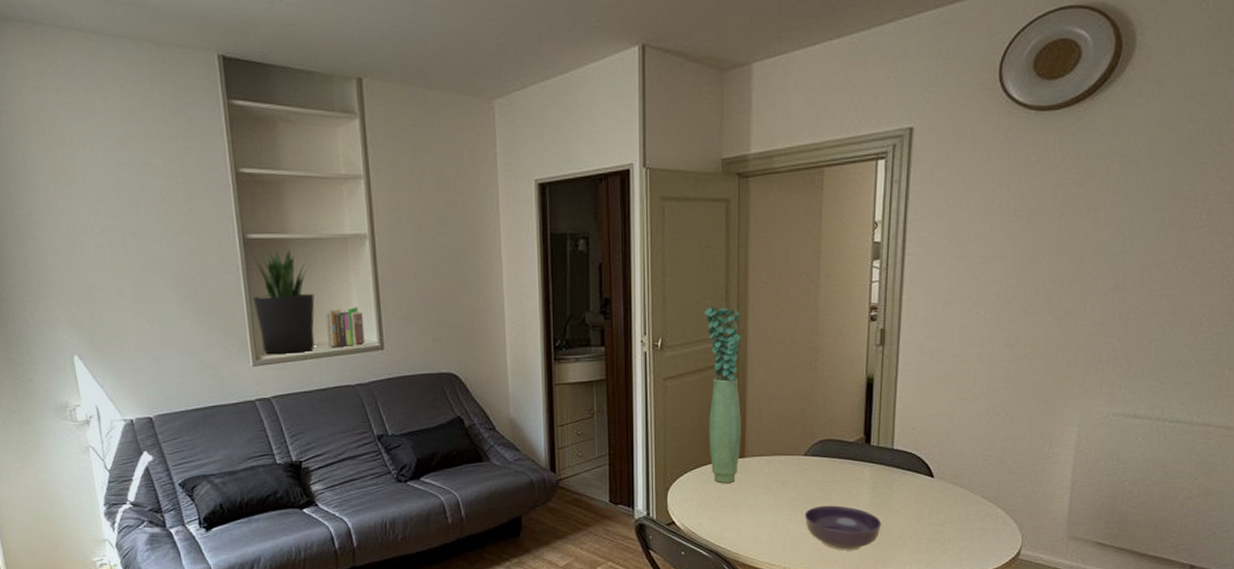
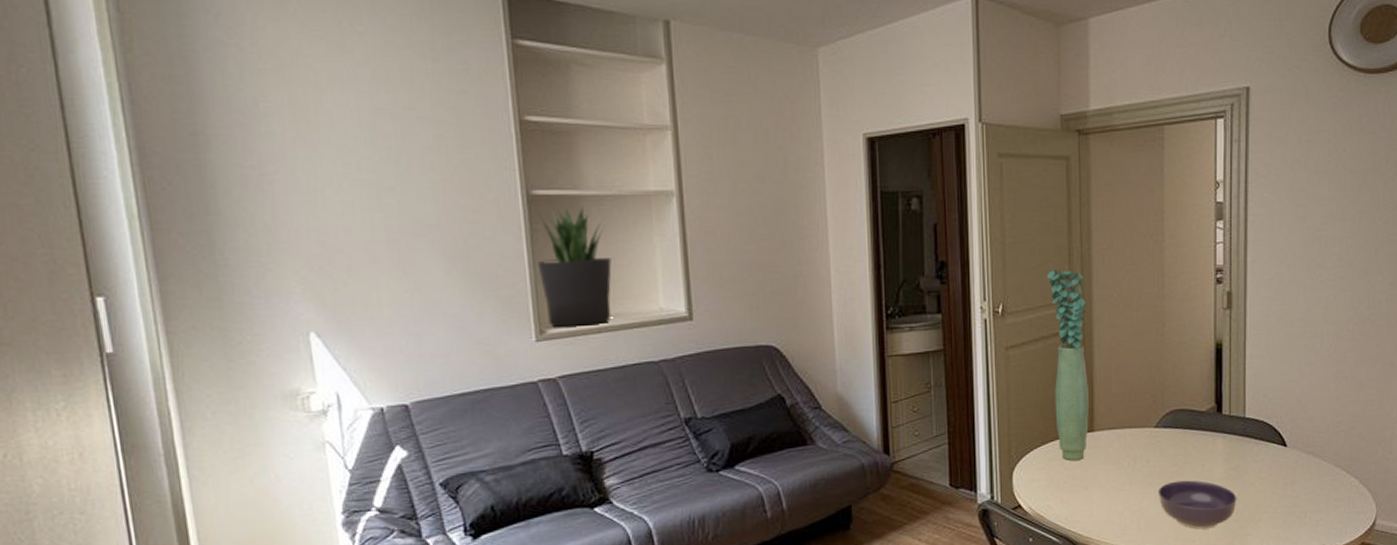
books: present [325,307,365,347] -> none [624,272,671,318]

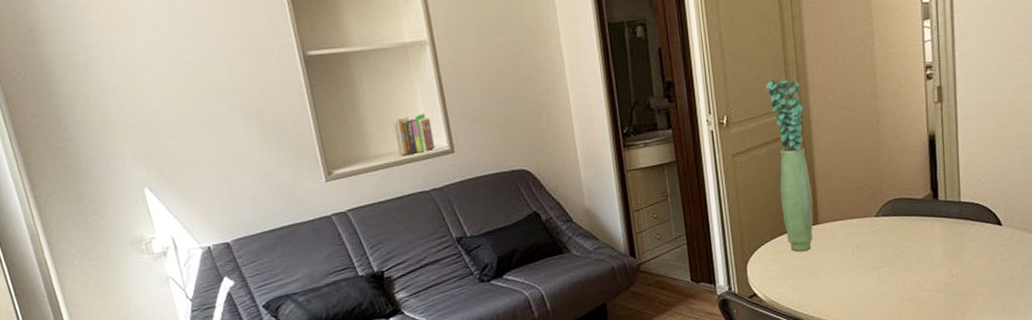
planter: present [537,203,612,328] -> none [315,61,386,168]
books: none [624,272,671,318] -> present [392,113,435,155]
bowl: present [1158,480,1237,529] -> none [881,262,956,306]

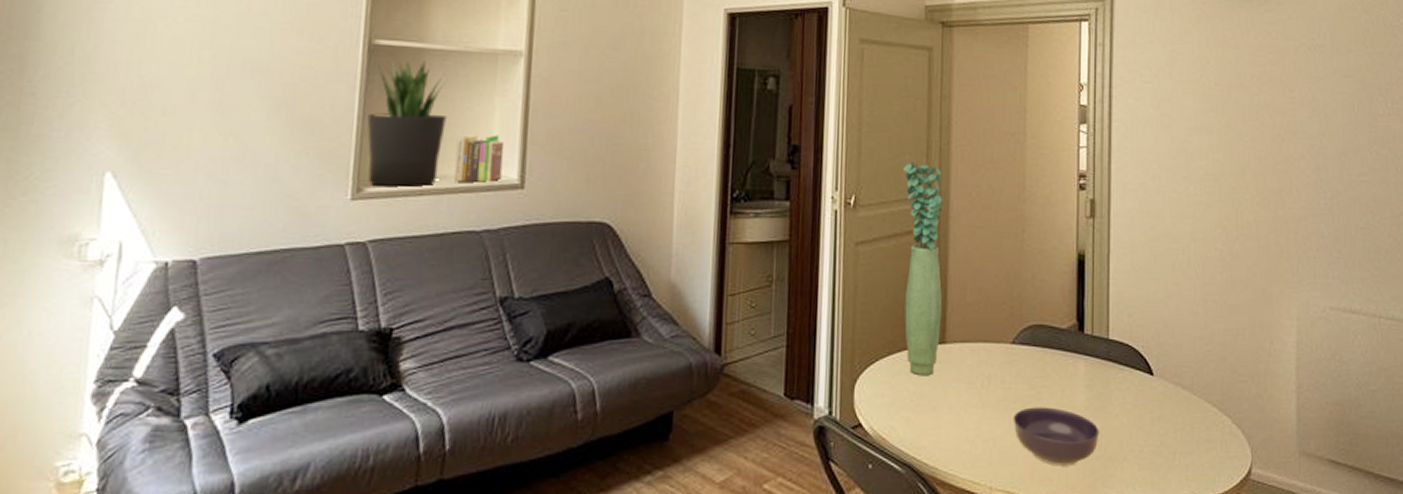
planter: none [315,61,386,168] -> present [367,53,447,188]
bowl: none [881,262,956,306] -> present [1013,407,1100,466]

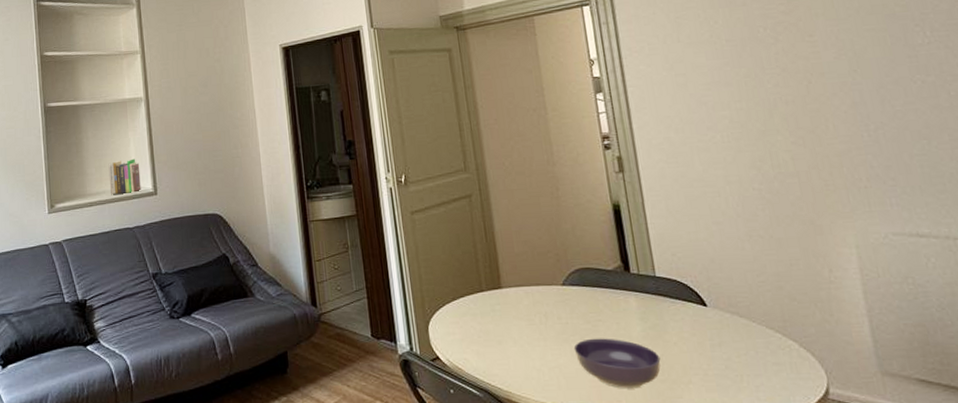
planter: present [367,53,447,188] -> none [50,112,100,203]
vase: present [904,153,944,376] -> none [442,137,496,316]

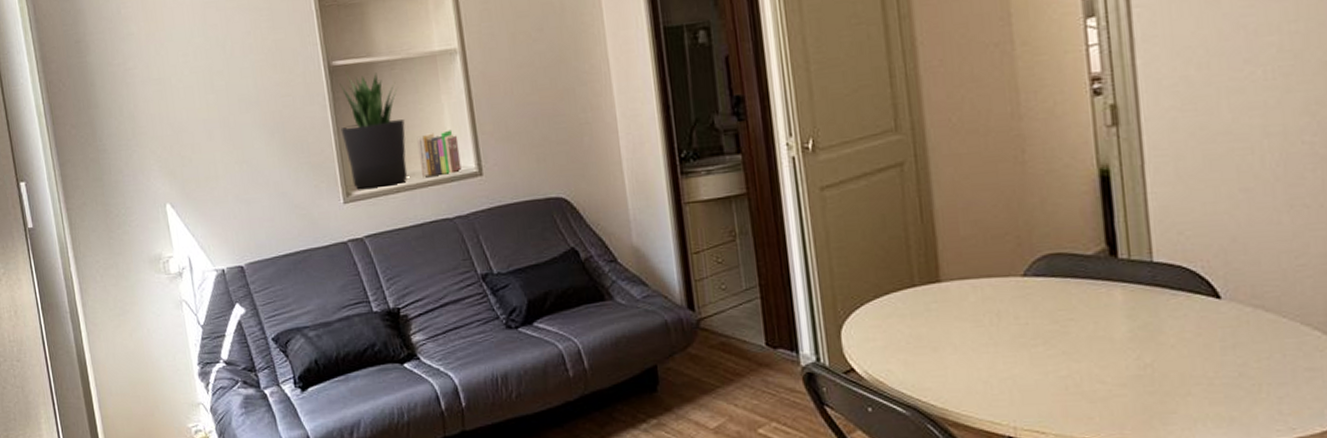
planter: none [50,112,100,203] -> present [339,72,408,190]
bowl: present [573,338,661,389] -> none [1034,341,1151,403]

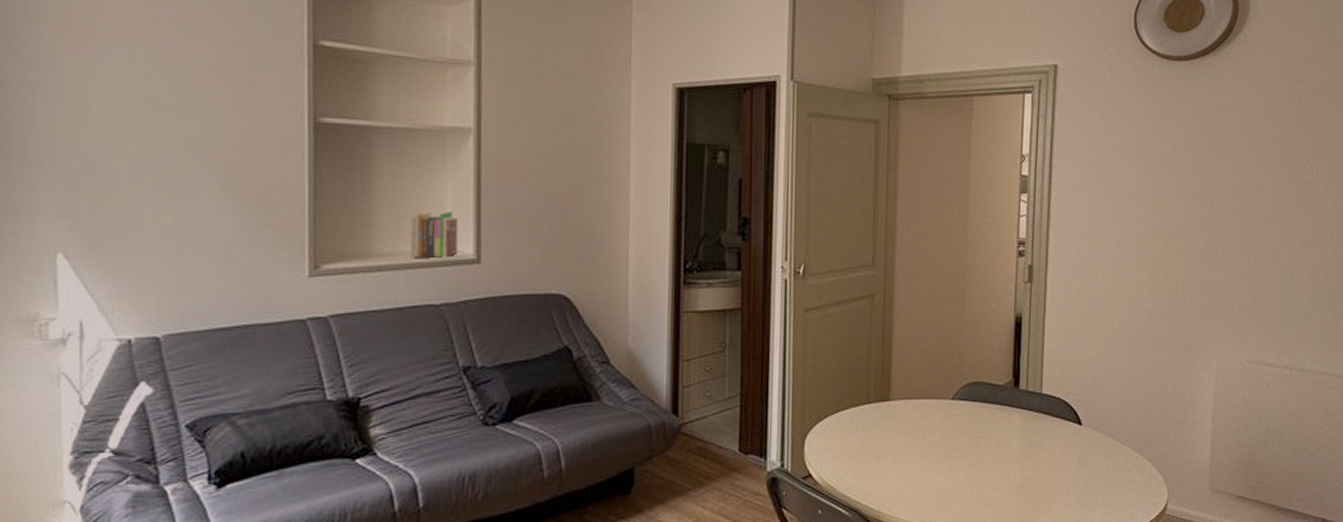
planter: present [339,72,408,190] -> none [318,132,399,264]

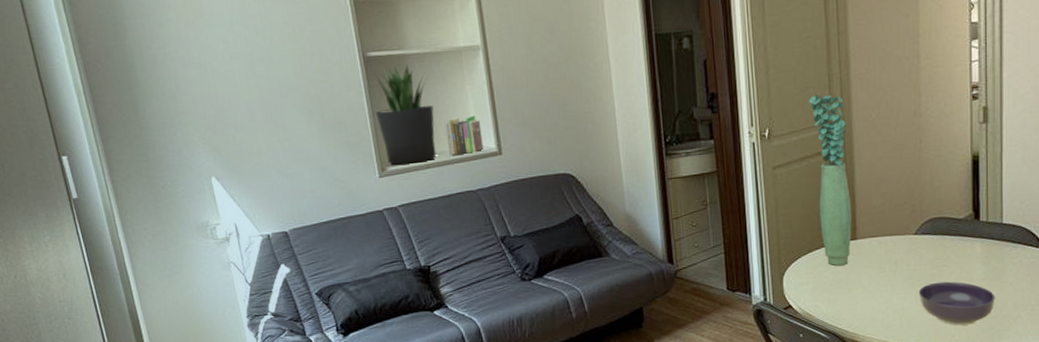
planter: none [318,132,399,264] -> present [374,62,437,166]
vase: none [851,224,890,431] -> present [809,88,852,266]
bowl: none [951,455,1031,507] -> present [918,281,995,326]

